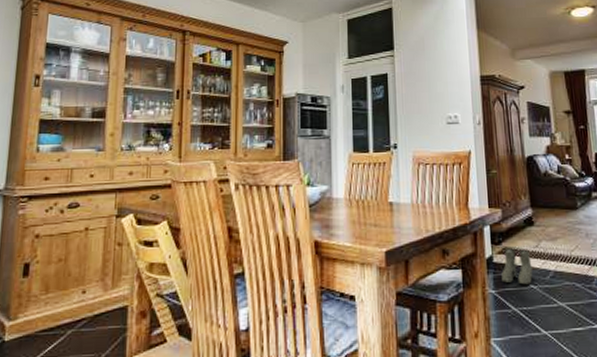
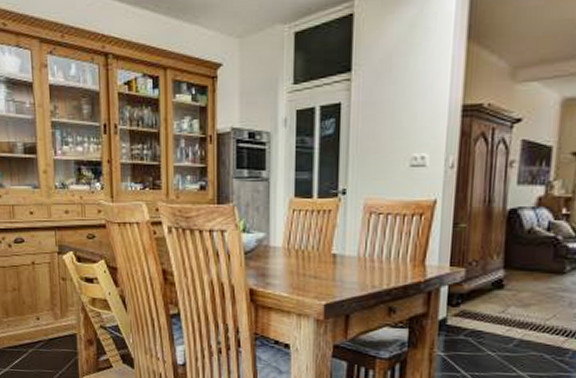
boots: present [501,248,533,285] -> none [454,311,494,351]

